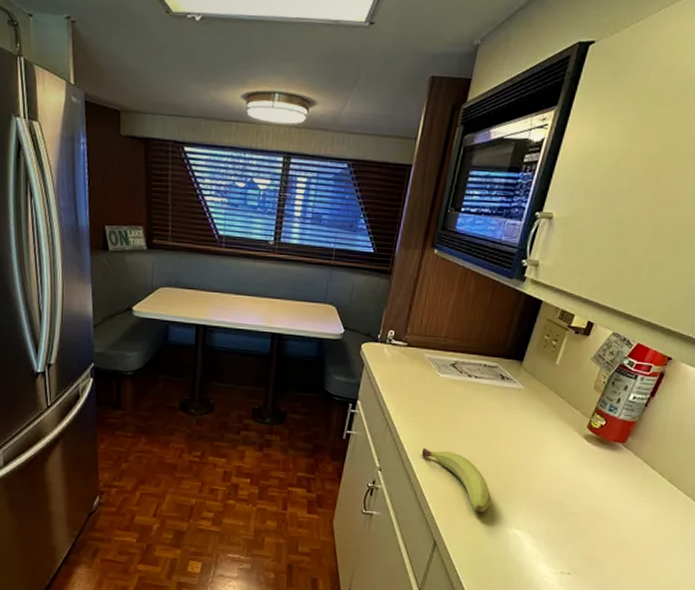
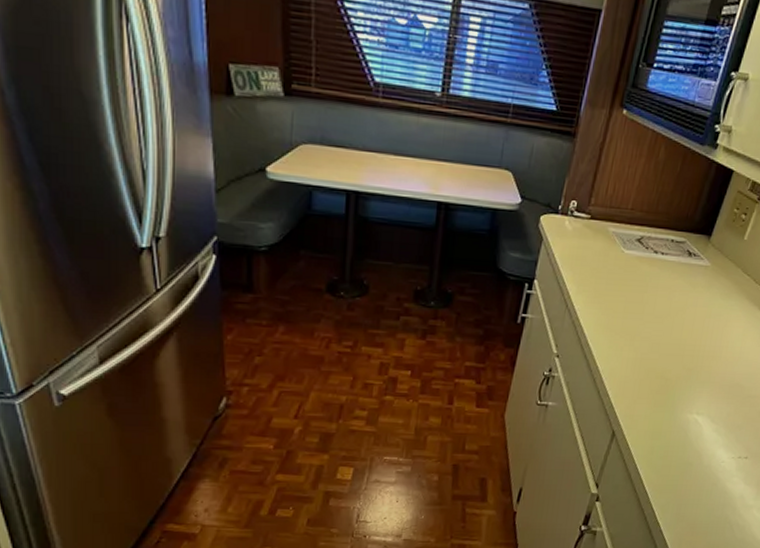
fruit: present [421,448,492,513] -> none [602,332,674,399]

